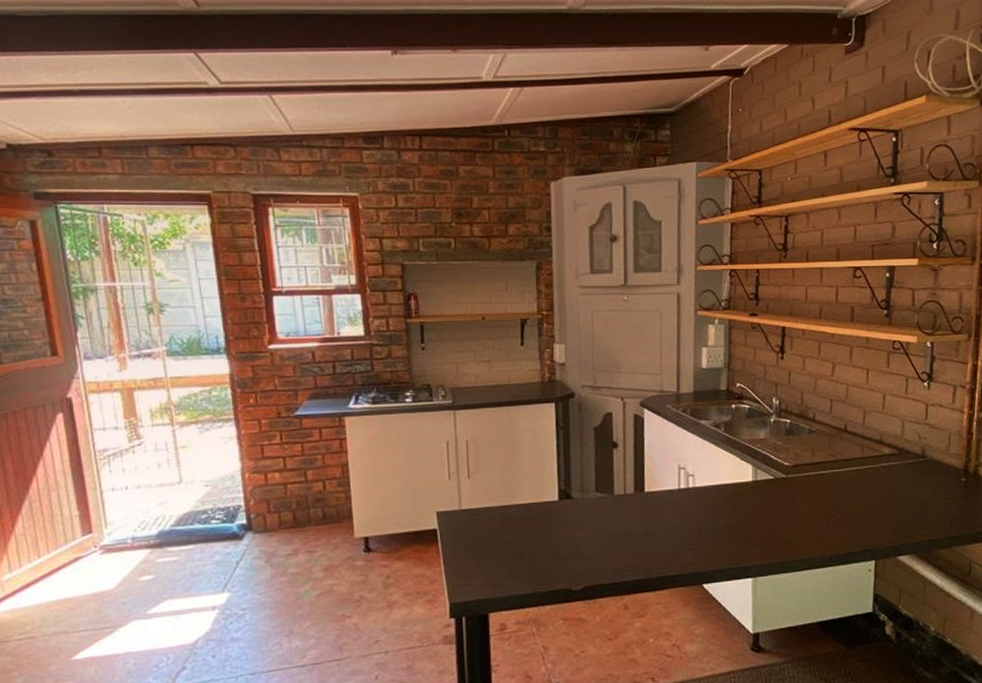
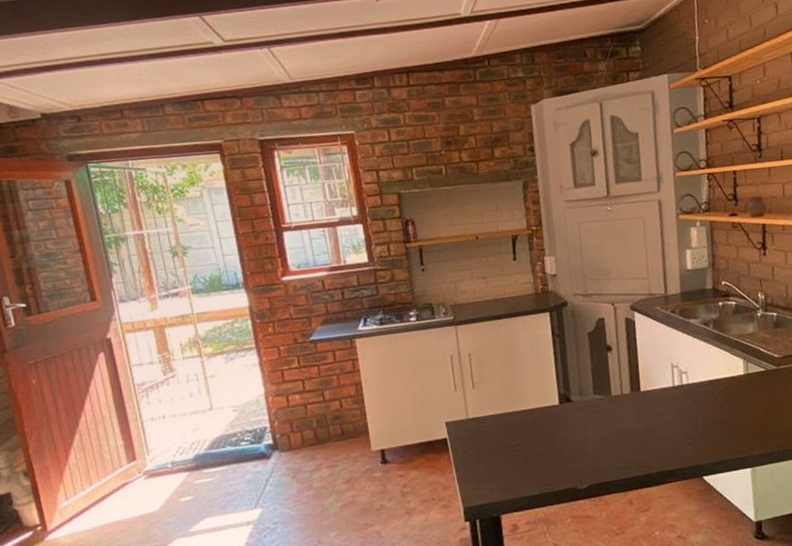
jar: none [767,297,789,320] -> present [746,195,768,218]

